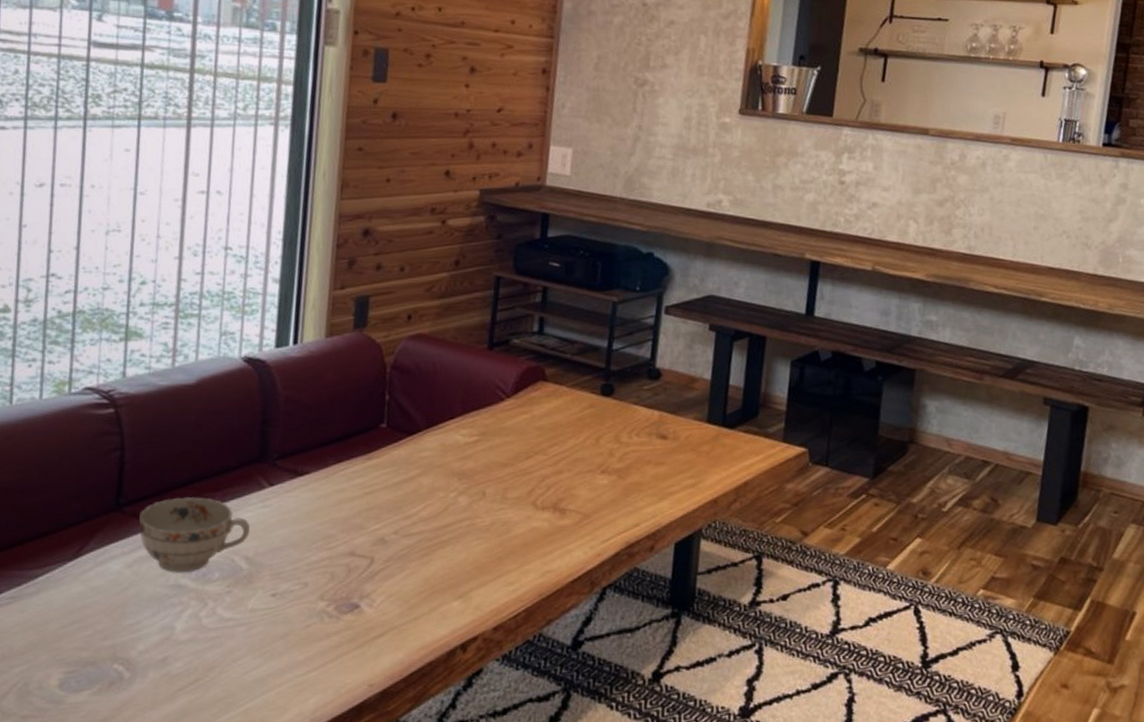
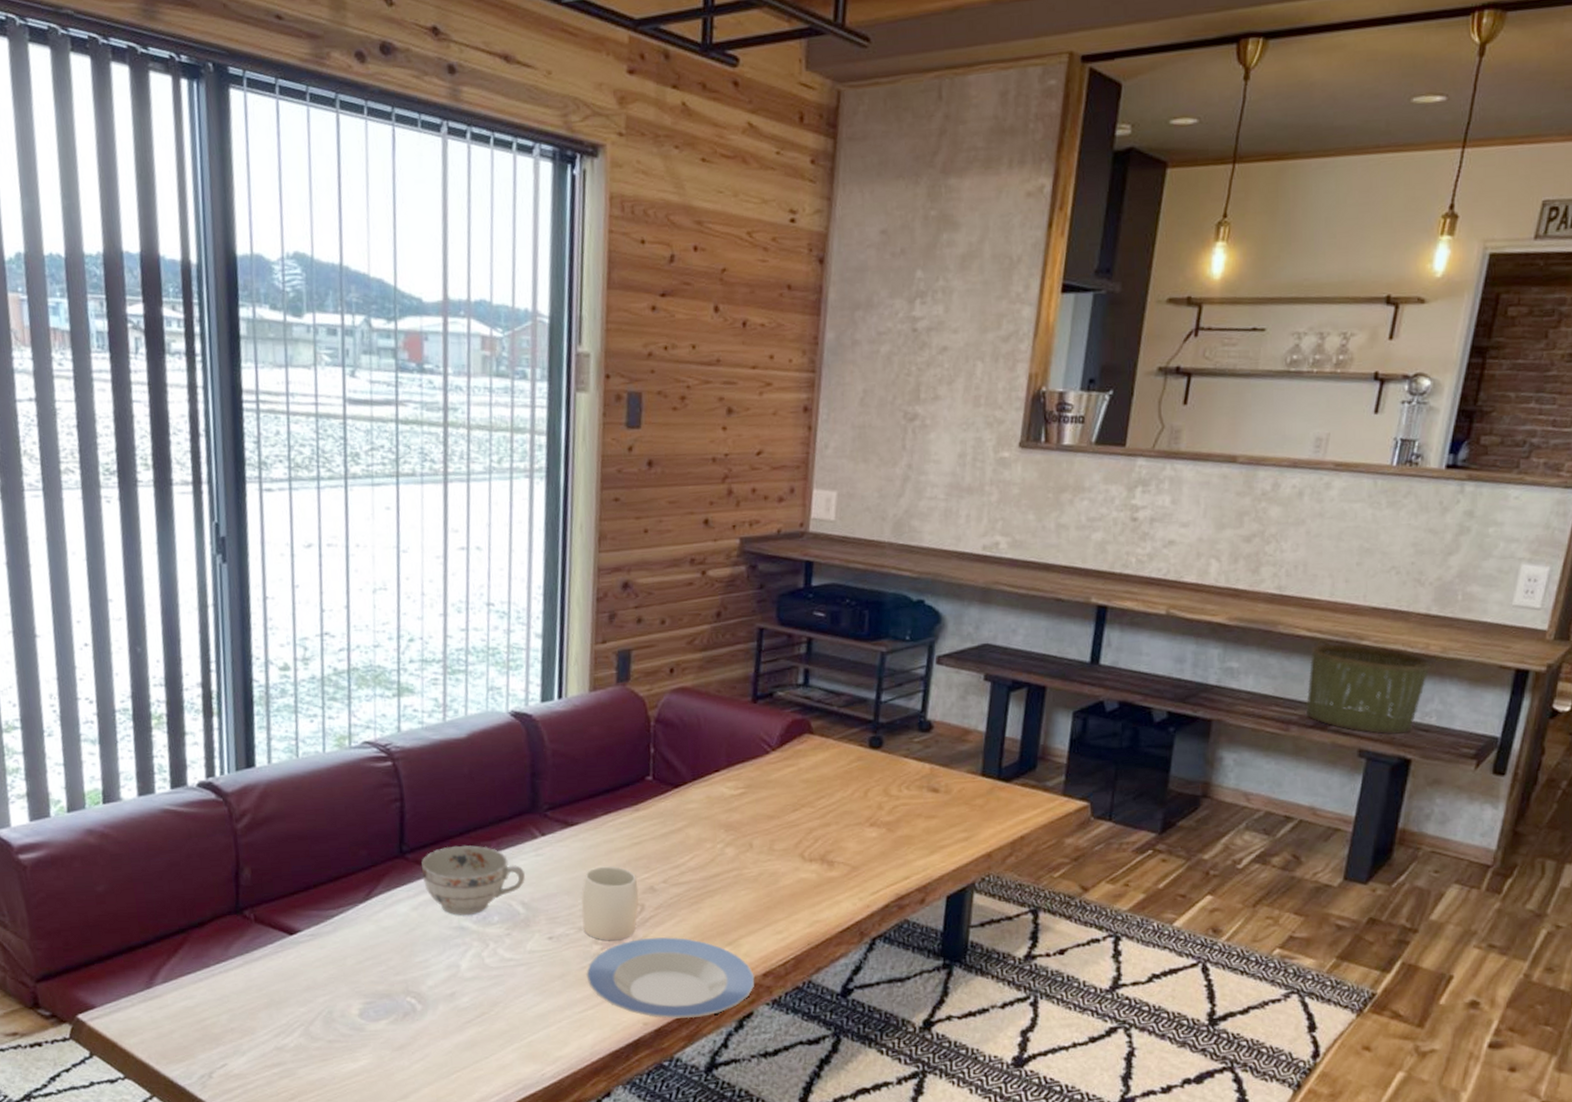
mug: none [308,517,369,597] -> present [581,866,639,941]
plate: none [310,590,485,679] -> present [586,937,755,1019]
basket: none [996,296,1101,383] -> present [1306,640,1431,734]

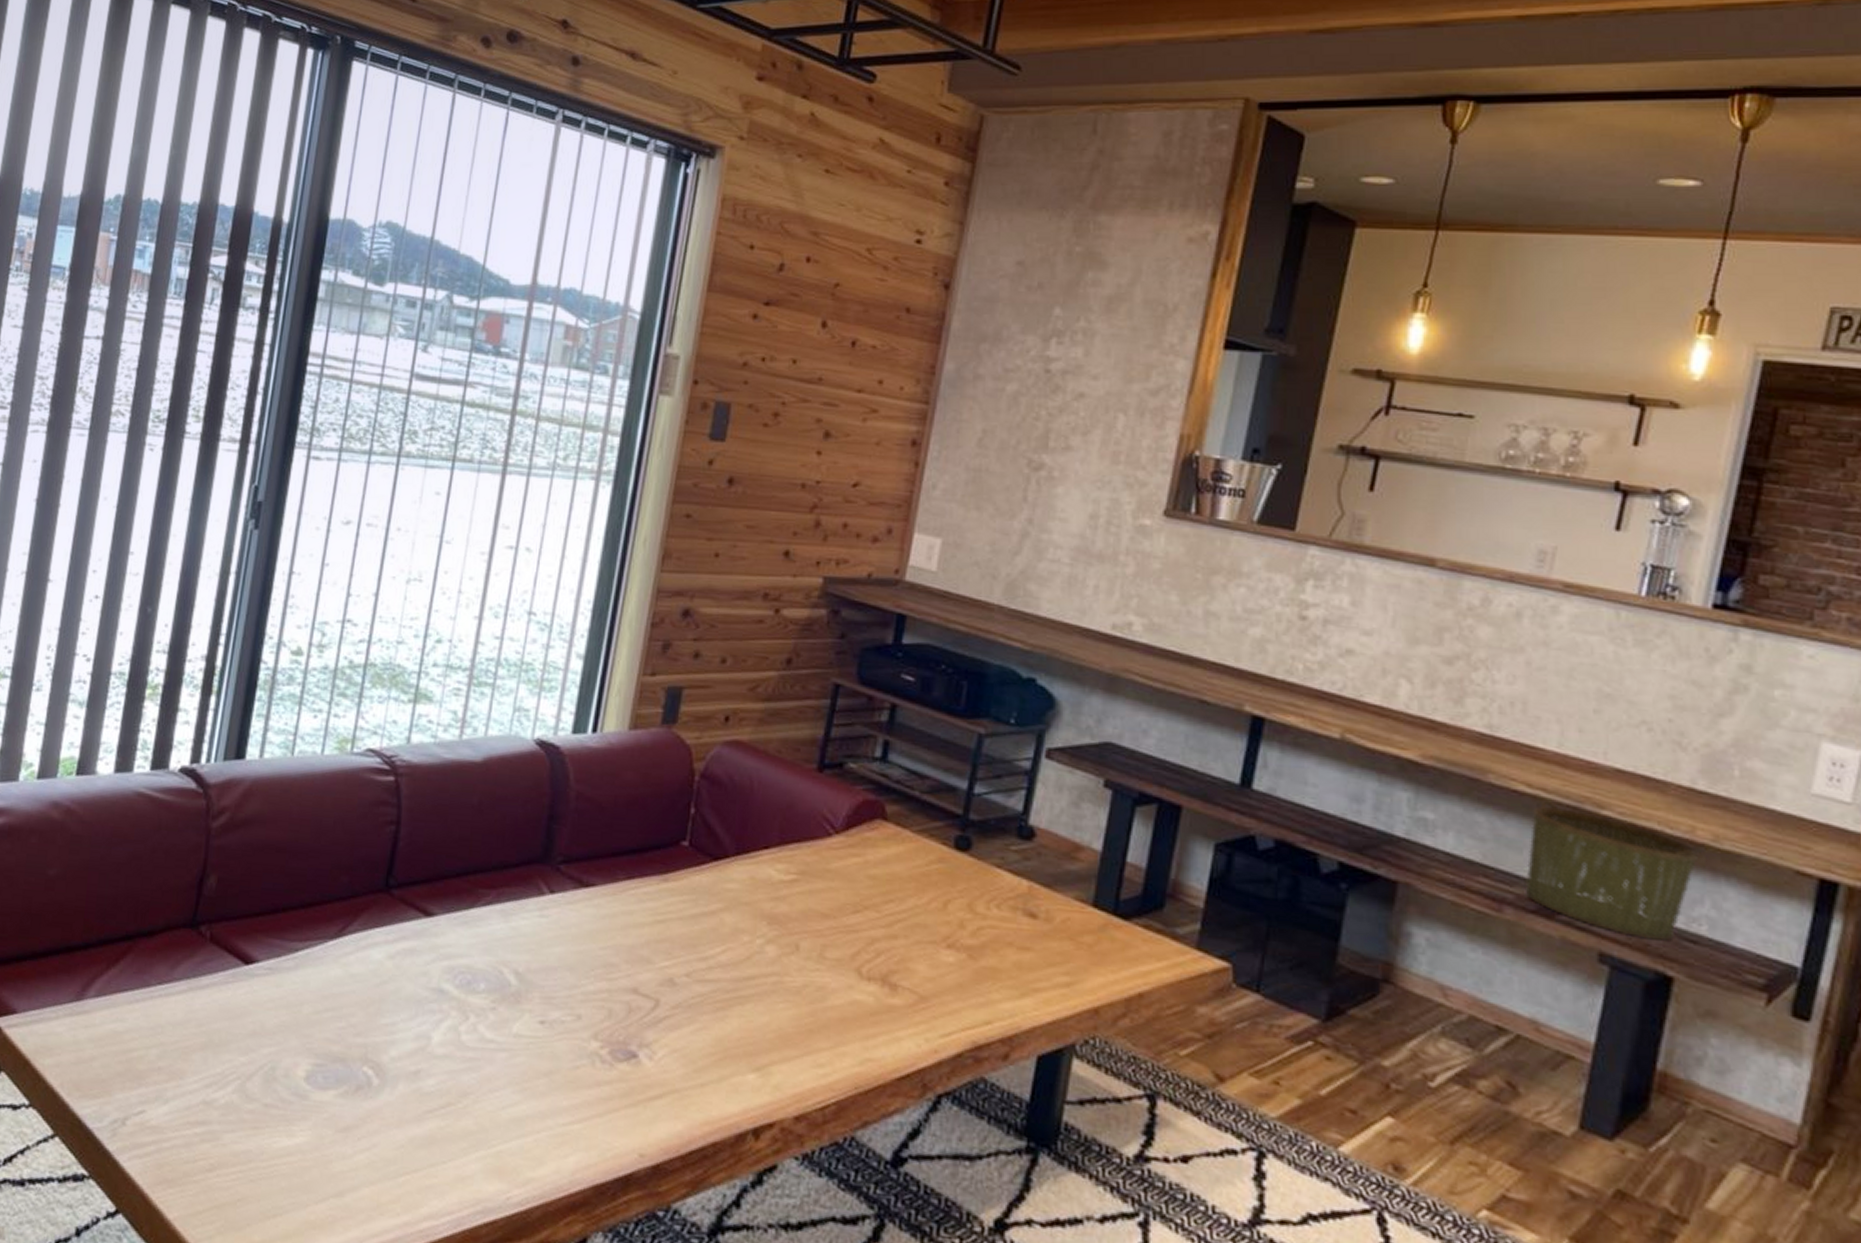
teacup: present [421,845,525,916] -> none [405,888,524,977]
mug: present [581,866,639,941] -> none [582,942,655,1040]
plate: present [586,937,755,1019] -> none [578,1042,784,1160]

